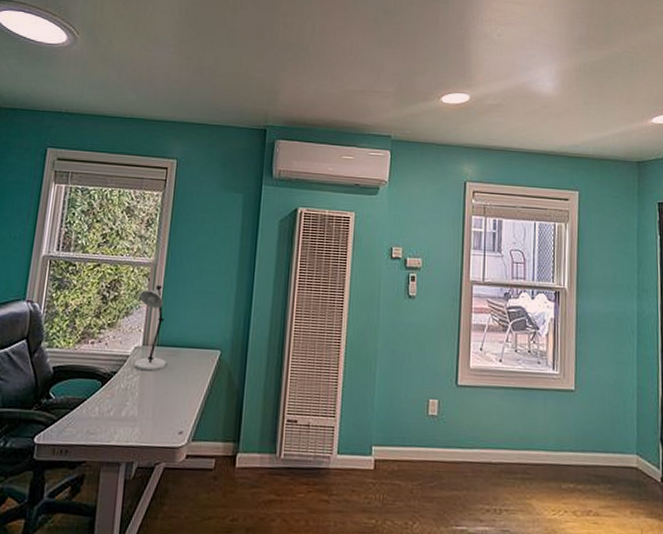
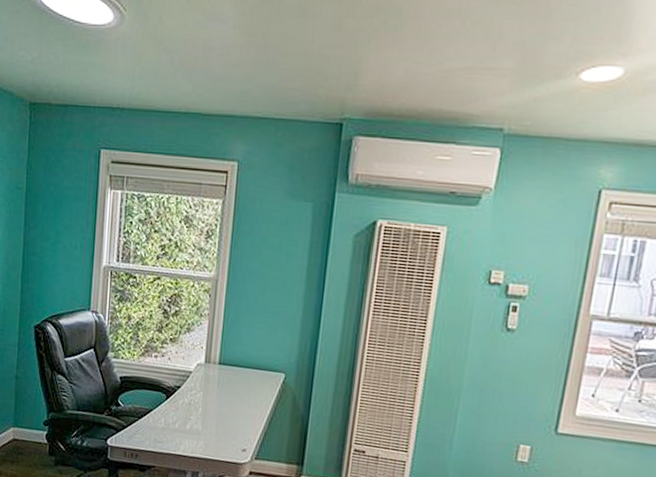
desk lamp: present [133,285,167,371] -> none [196,302,229,389]

